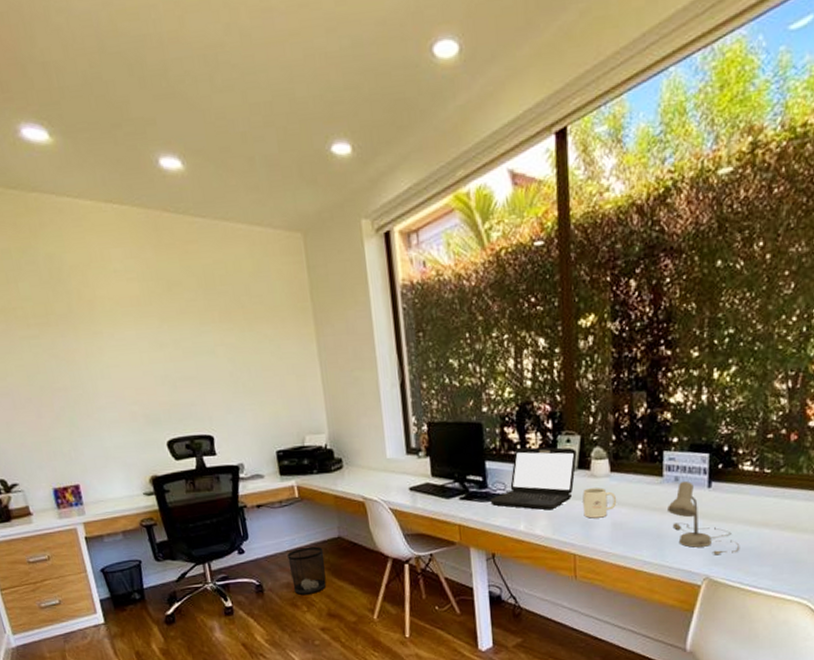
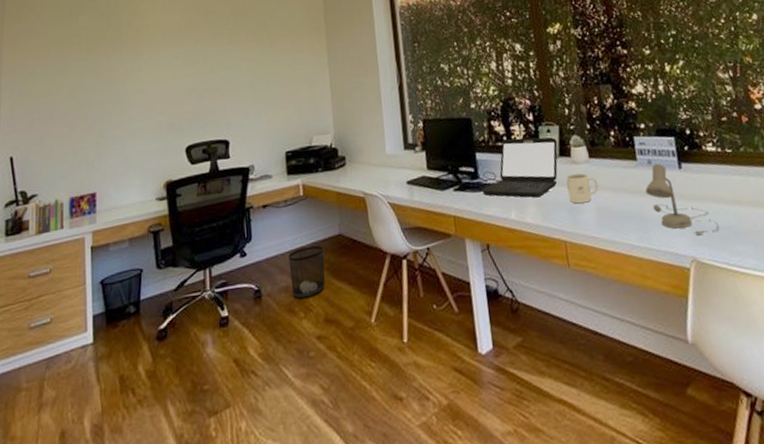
books: none [11,486,53,526] -> present [28,196,64,237]

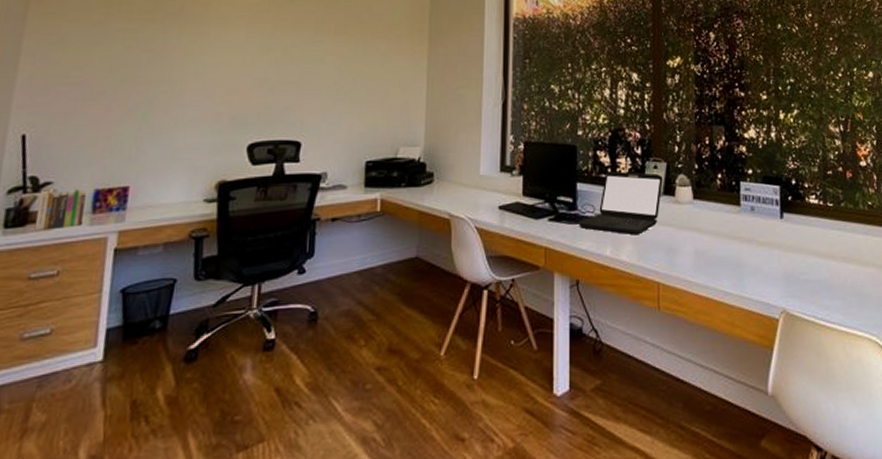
waste bin: present [288,245,325,299] -> none [353,267,397,325]
mug: present [566,173,599,204] -> none [667,214,699,245]
desk lamp: present [645,163,720,236] -> none [744,211,812,287]

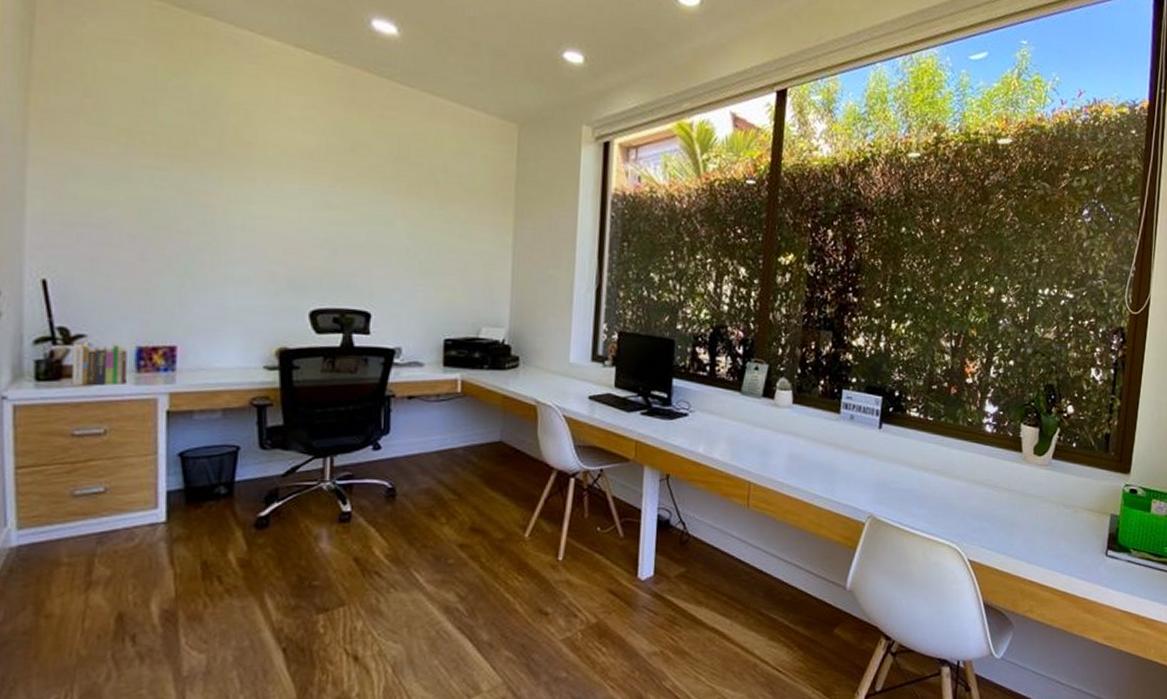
laptop: present [579,171,663,235] -> none [672,368,763,435]

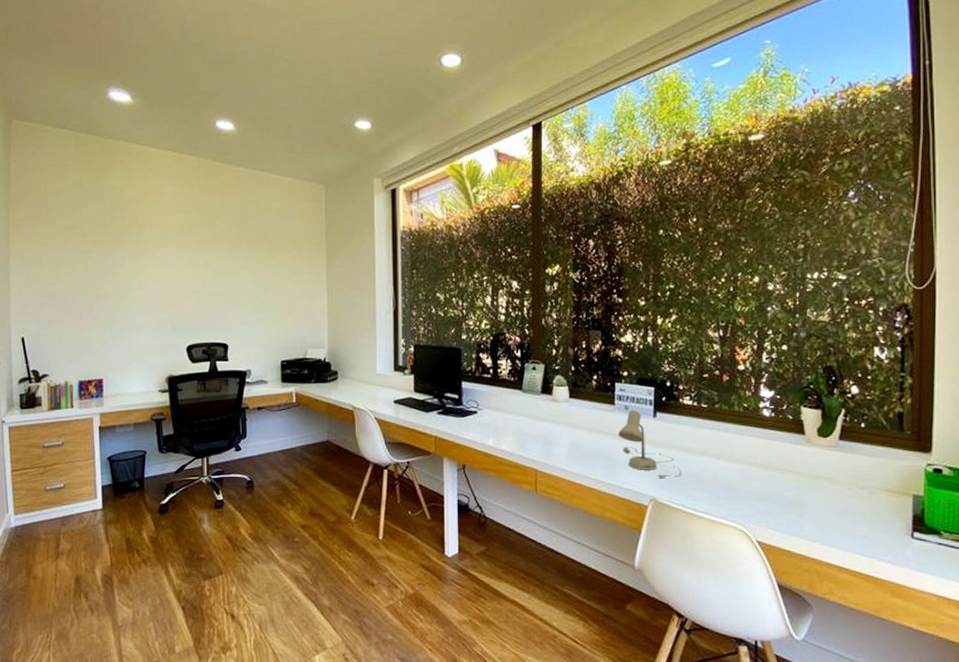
desk lamp: none [840,419,903,495] -> present [617,410,682,479]

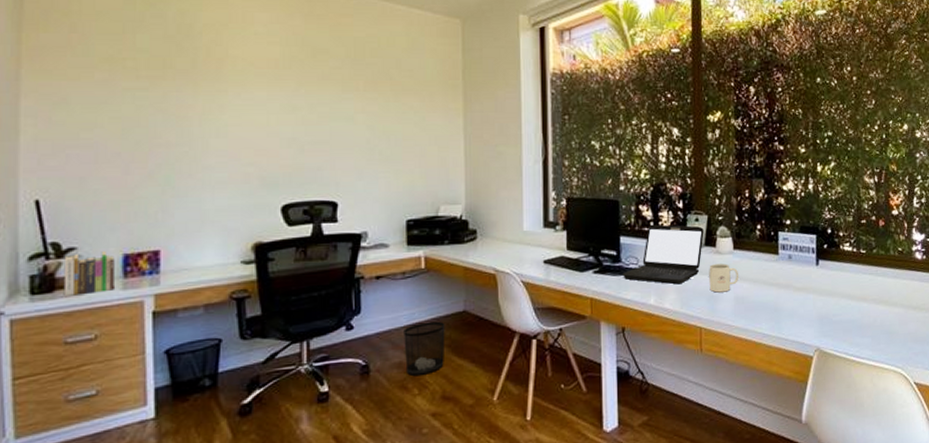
waste bin: none [279,448,312,492] -> present [404,321,445,376]
laptop: none [464,371,541,428] -> present [623,224,704,285]
mug: none [545,411,575,438] -> present [709,264,739,293]
desk lamp: present [617,410,682,479] -> none [782,258,845,328]

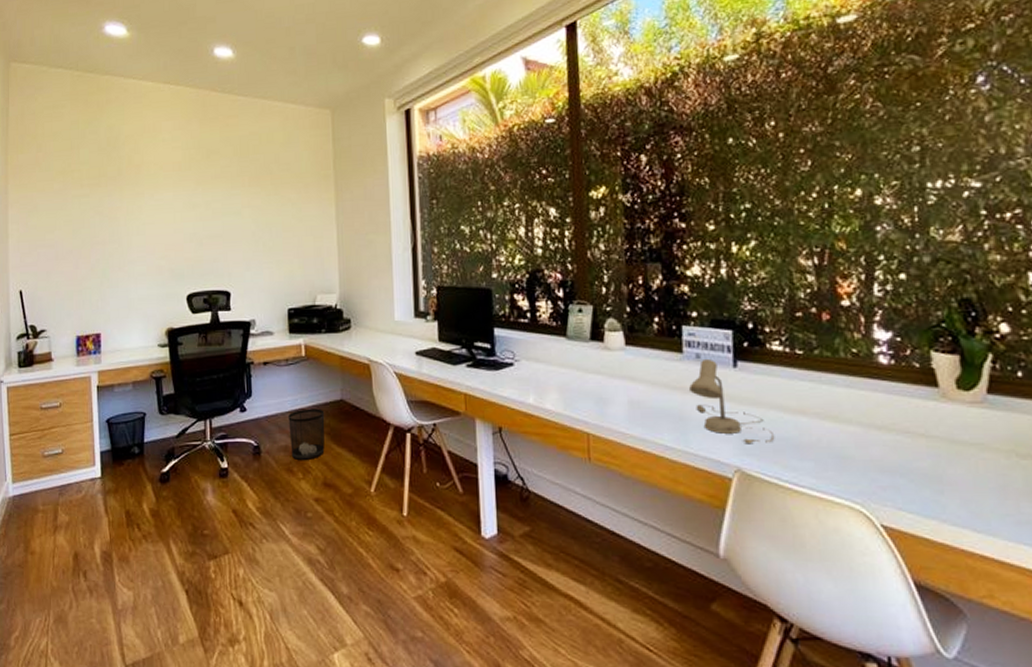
books: present [63,251,115,298] -> none [38,333,71,371]
laptop: present [623,224,704,285] -> none [498,315,589,383]
mug: present [709,264,739,293] -> none [596,361,634,394]
desk lamp: none [782,258,845,328] -> present [688,358,775,444]

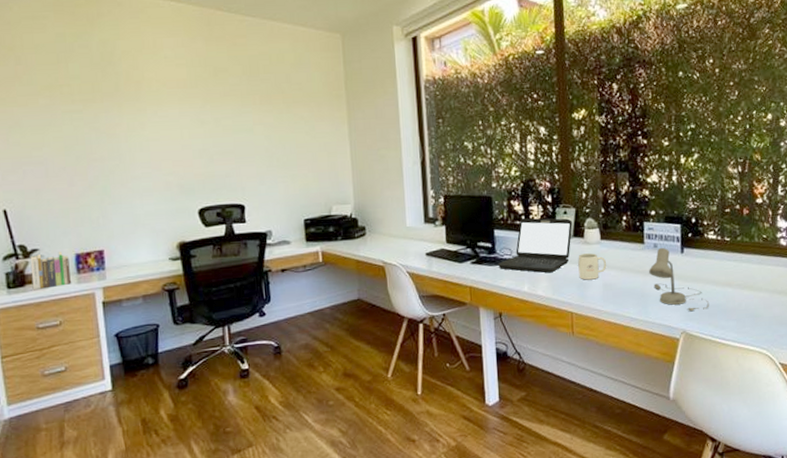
books: none [38,333,71,371] -> present [30,252,71,291]
waste bin: present [288,408,325,460] -> none [308,308,344,355]
laptop: none [498,315,589,383] -> present [498,217,573,273]
mug: none [596,361,634,394] -> present [578,253,607,280]

